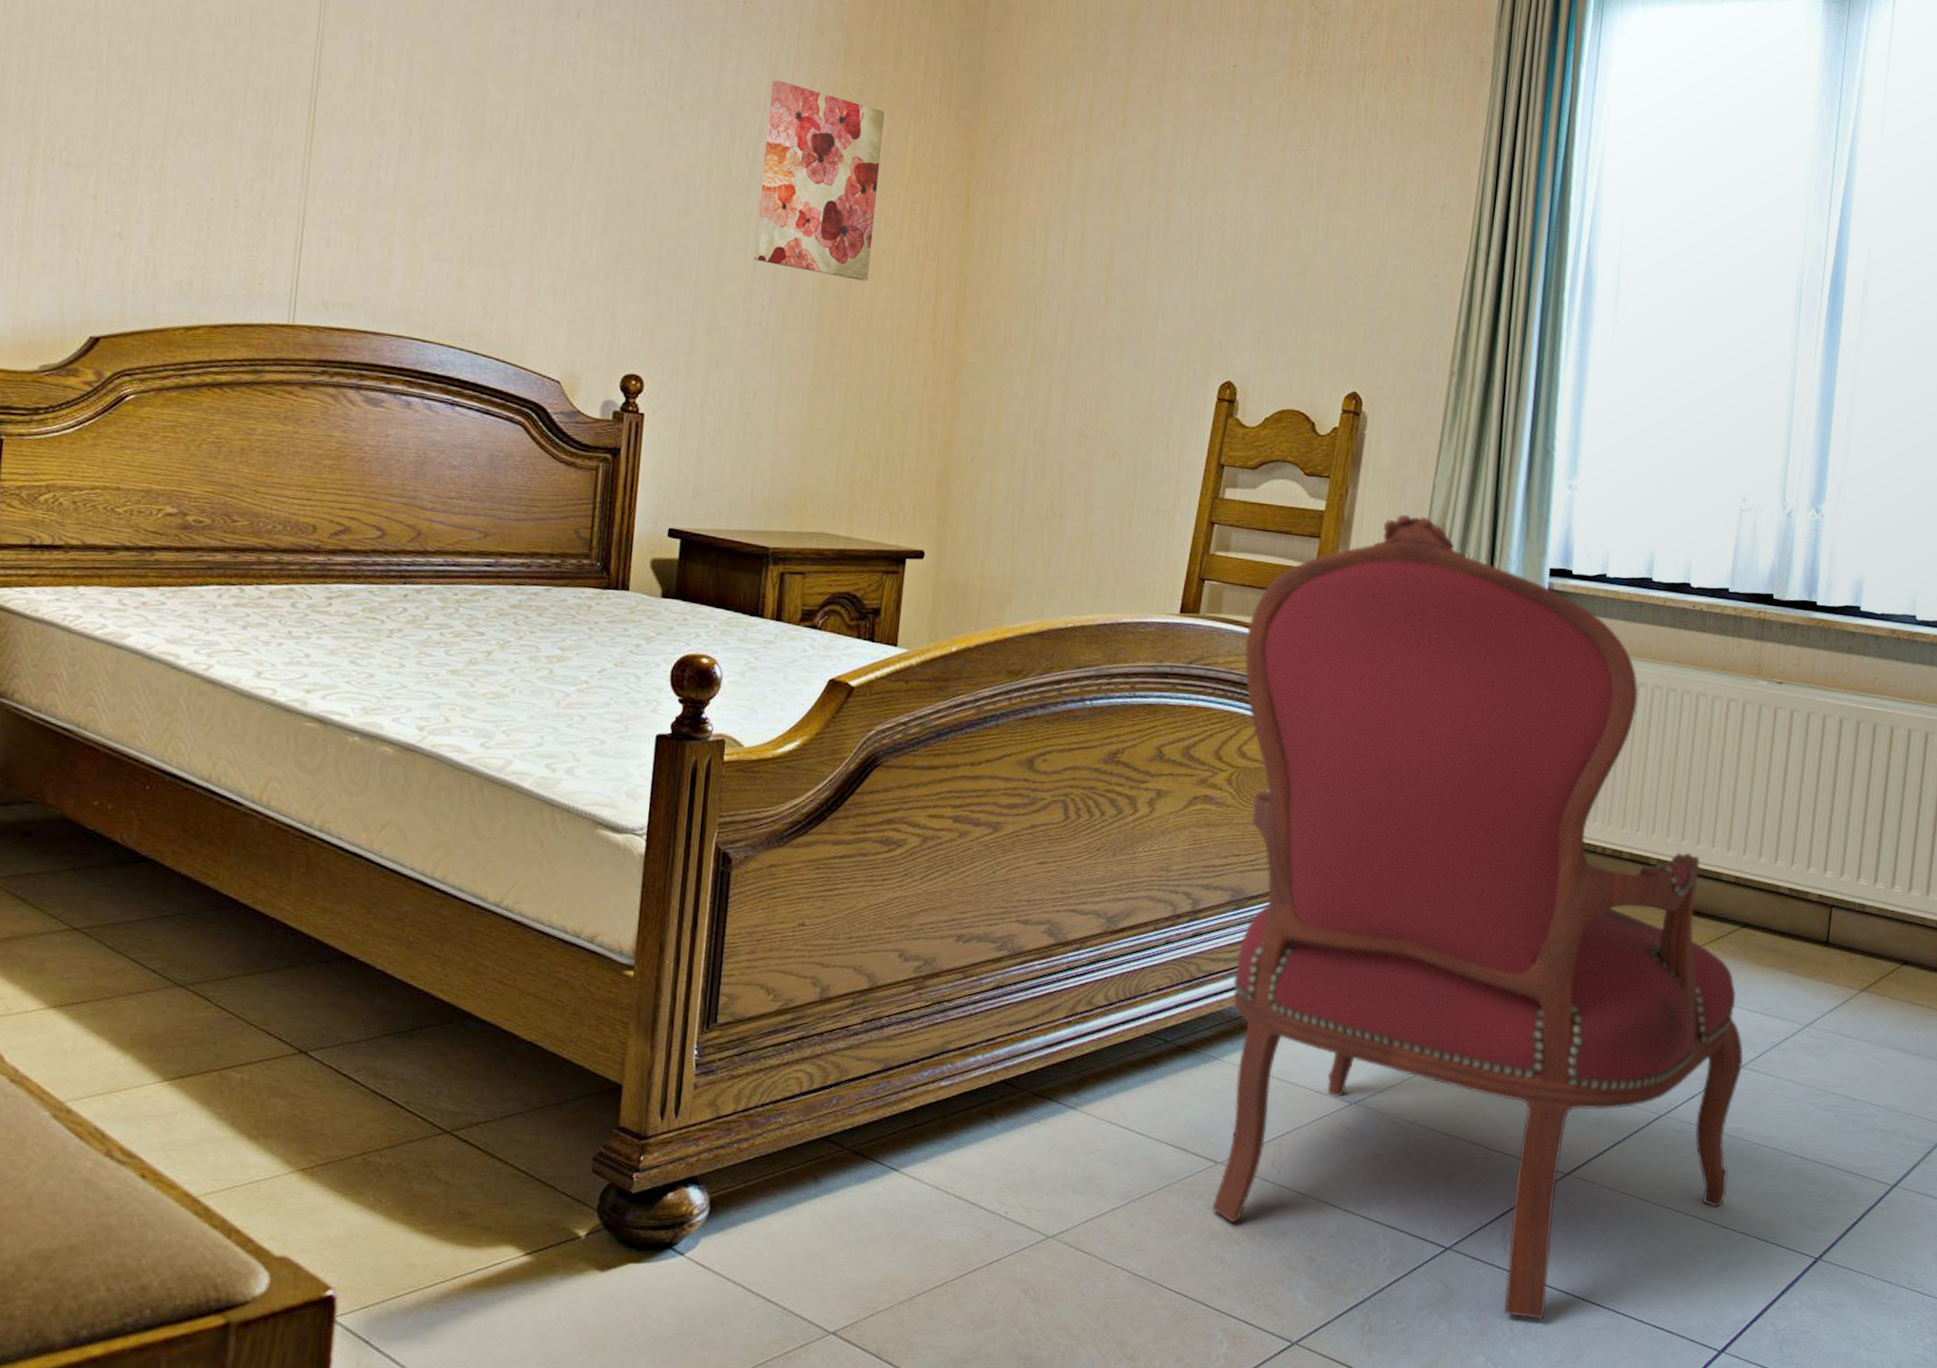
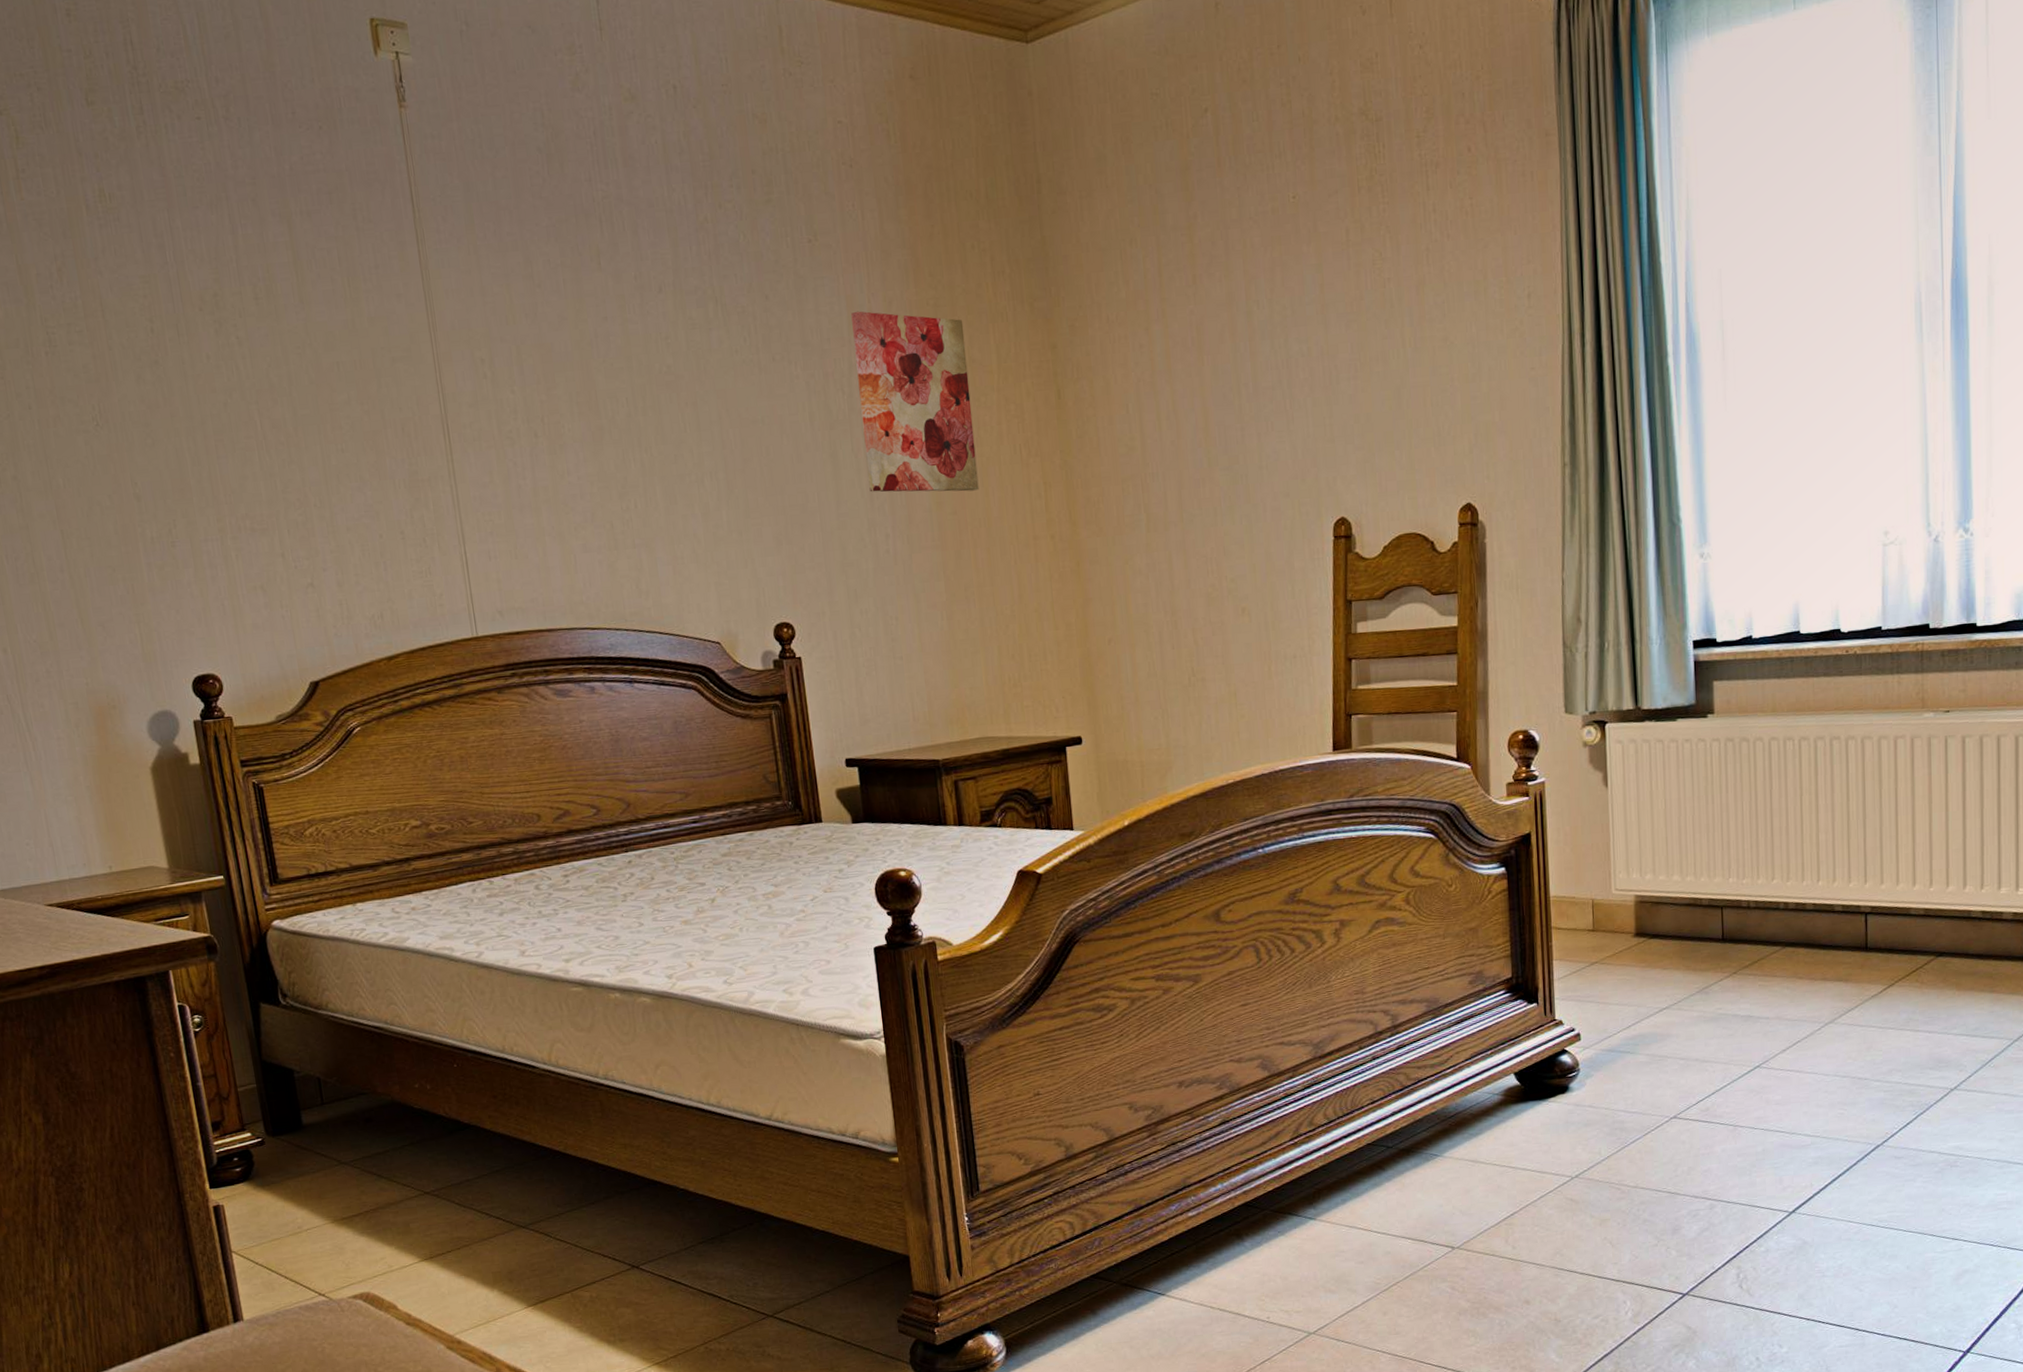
armchair: present [1211,515,1744,1320] -> none [1400,612,1955,1346]

